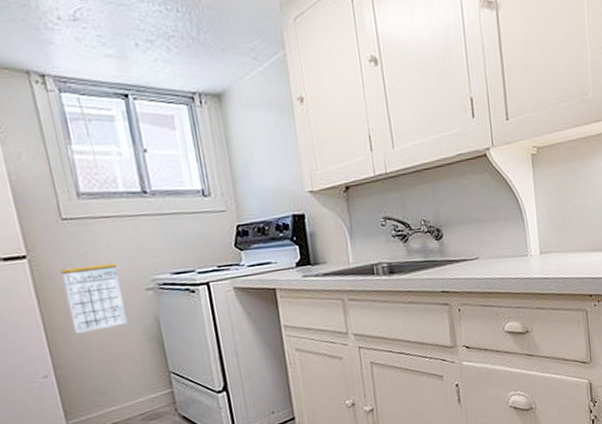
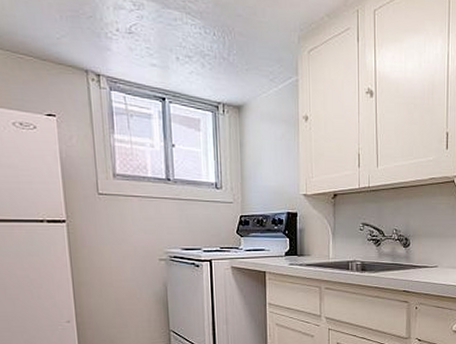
calendar: present [60,263,127,334] -> none [92,235,140,289]

